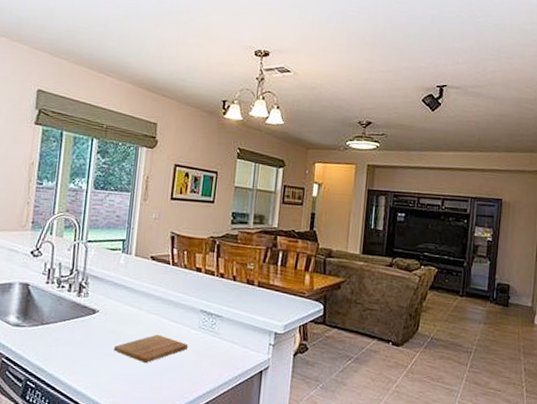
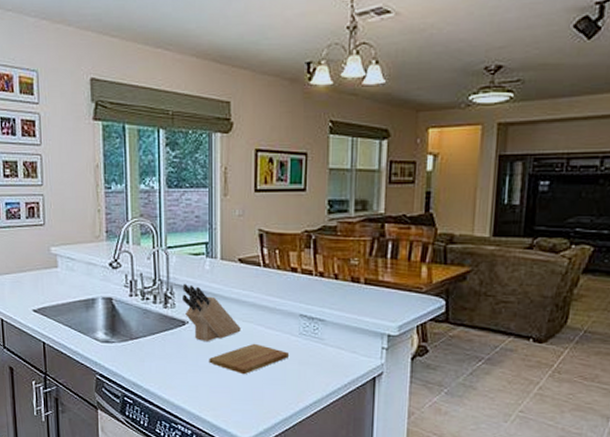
knife block: none [96,274,147,330] -> present [182,283,241,341]

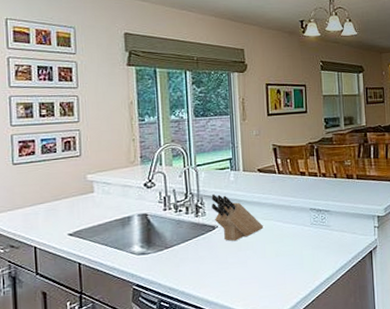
cutting board: present [209,343,290,375] -> none [237,236,305,265]

